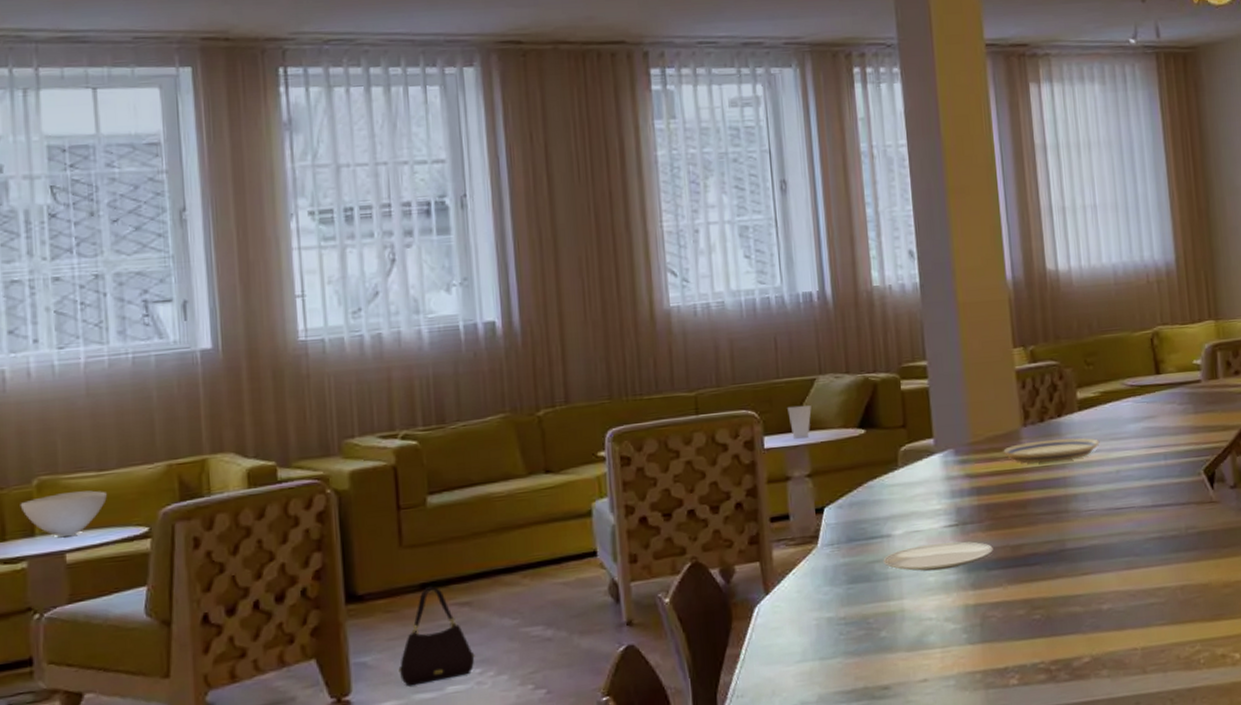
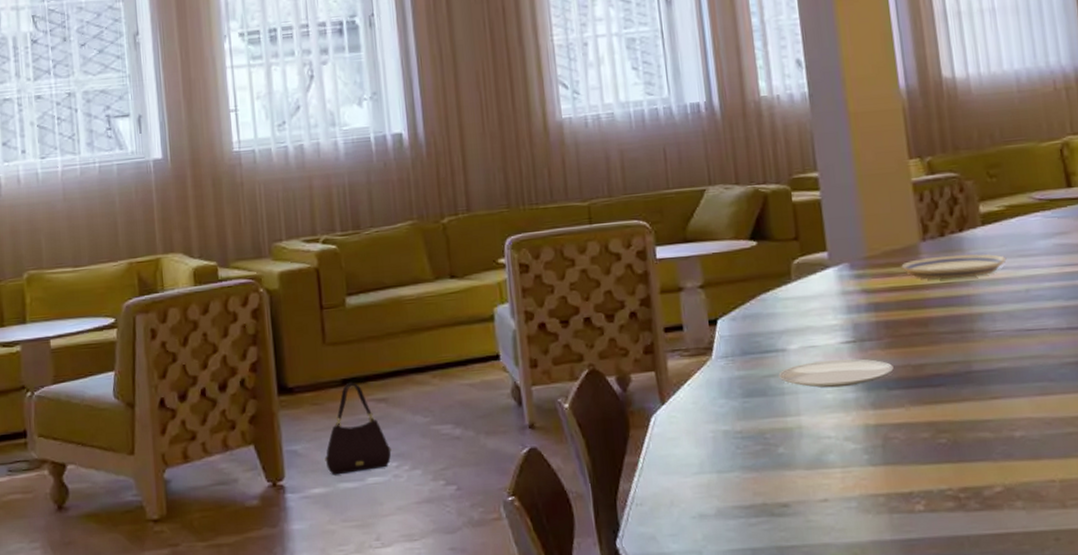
bowl: present [20,490,108,537] -> none [14,284,82,325]
cup: present [787,405,812,440] -> none [678,215,702,251]

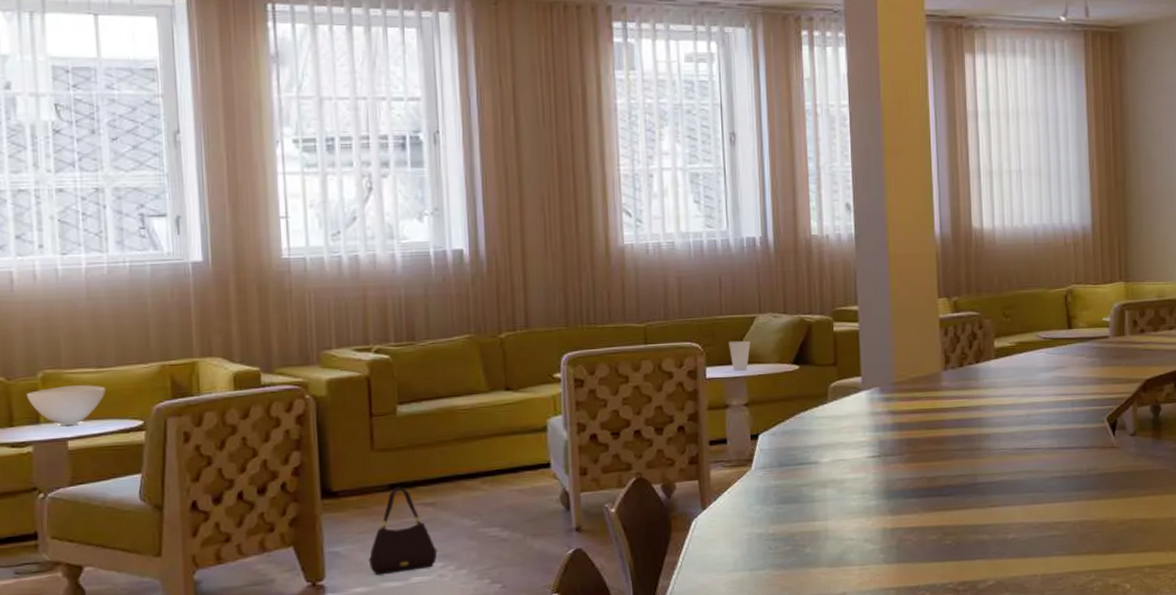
bowl: none [14,284,82,325] -> present [26,385,107,426]
cup: none [678,215,702,251] -> present [729,340,751,372]
plate: present [778,359,894,388] -> none [810,471,911,497]
plate: present [901,254,1007,280] -> none [924,382,1013,404]

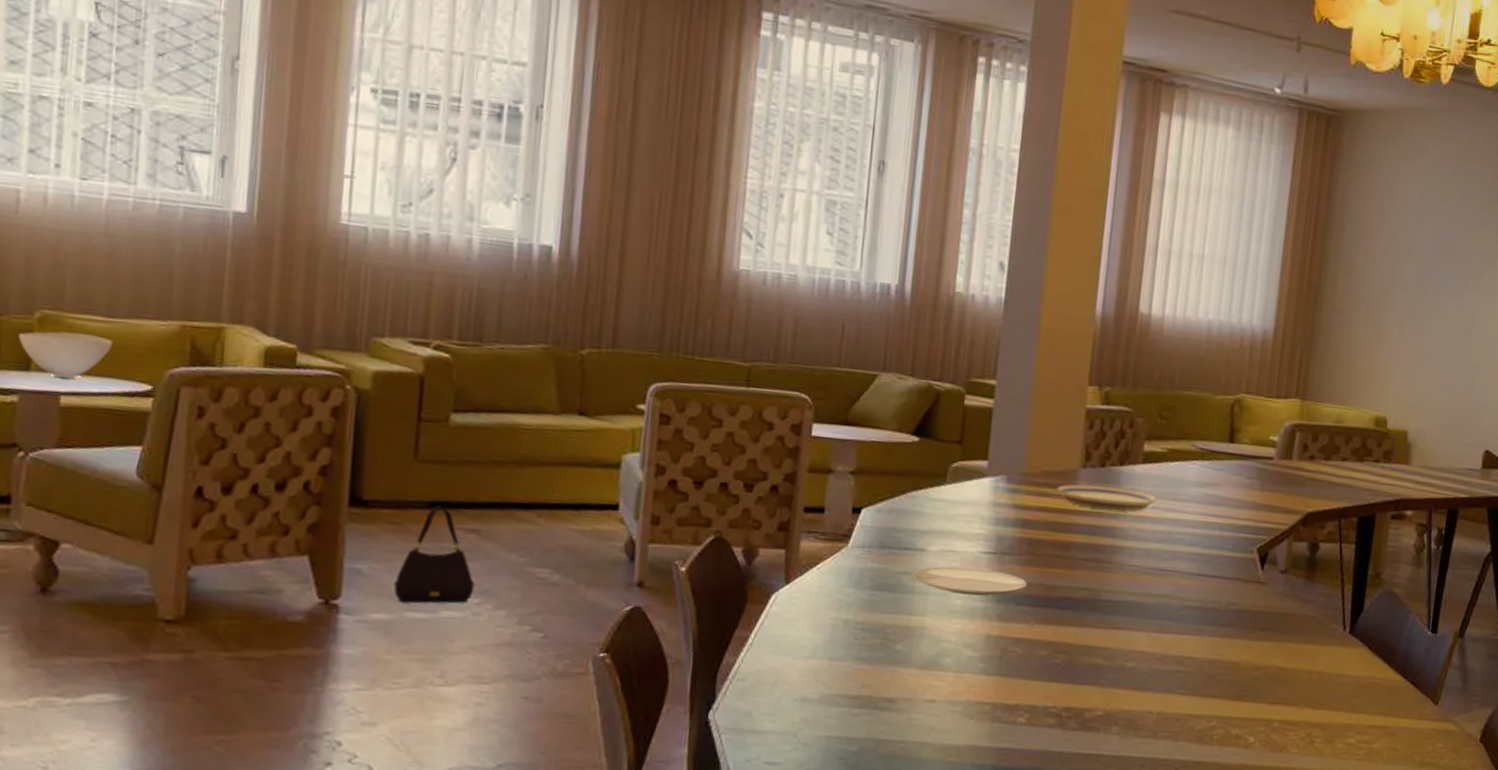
cup: present [729,340,751,372] -> none [842,397,868,435]
plate: none [810,471,911,497] -> present [912,566,1027,596]
plate: none [924,382,1013,404] -> present [1057,484,1158,511]

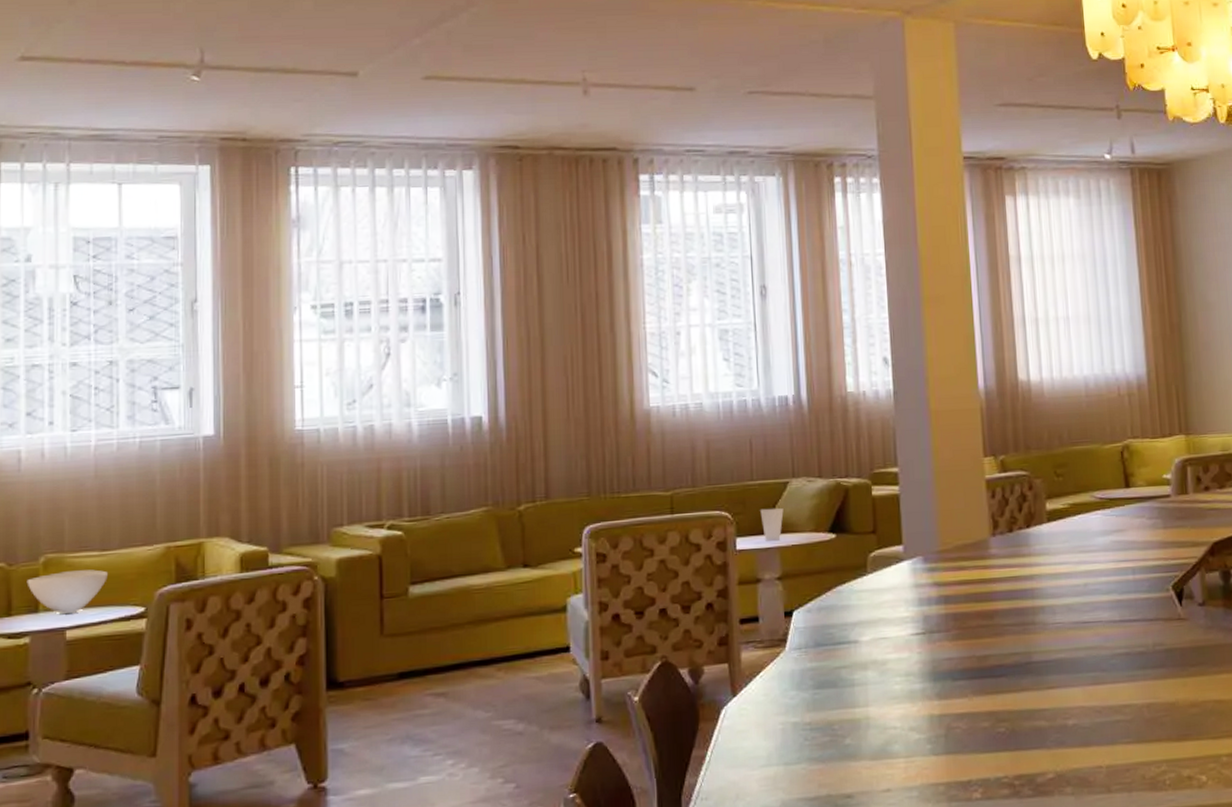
handbag: present [393,506,475,603] -> none [374,675,448,775]
cup: none [842,397,868,435] -> present [760,507,784,542]
plate: present [912,566,1027,596] -> none [850,650,959,679]
plate: present [1057,484,1158,511] -> none [971,549,1068,573]

